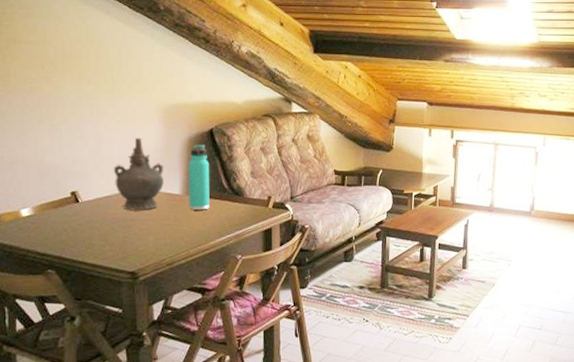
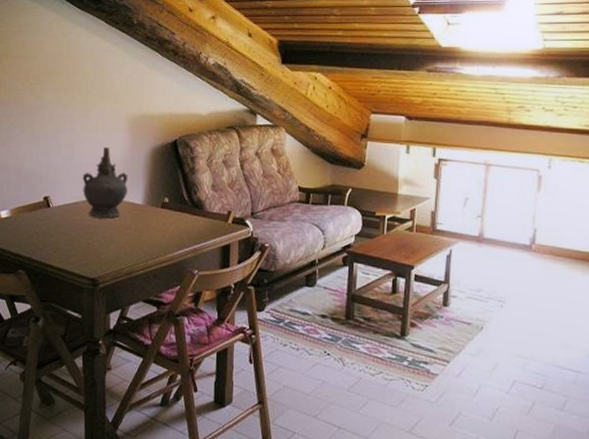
thermos bottle: present [188,144,210,211] -> none [149,155,172,222]

